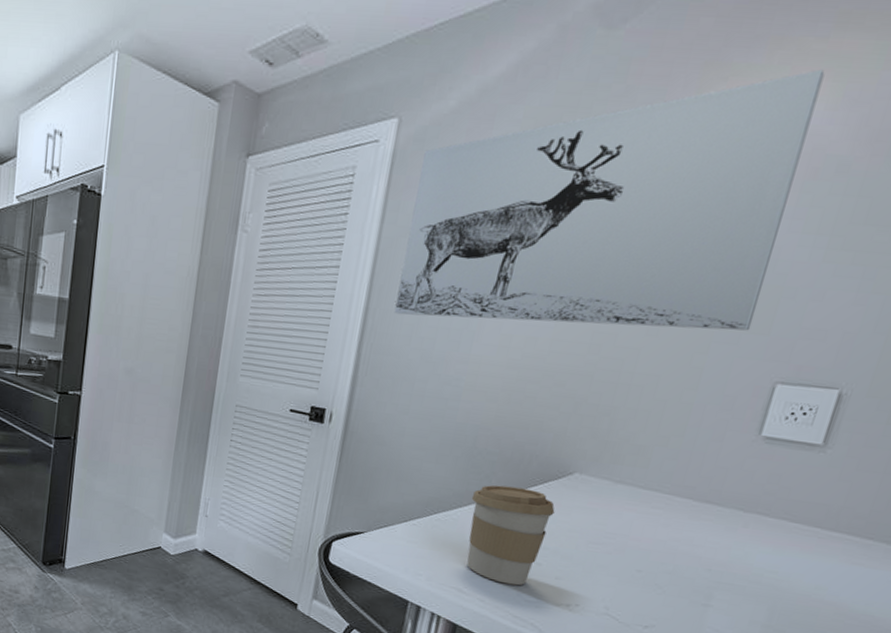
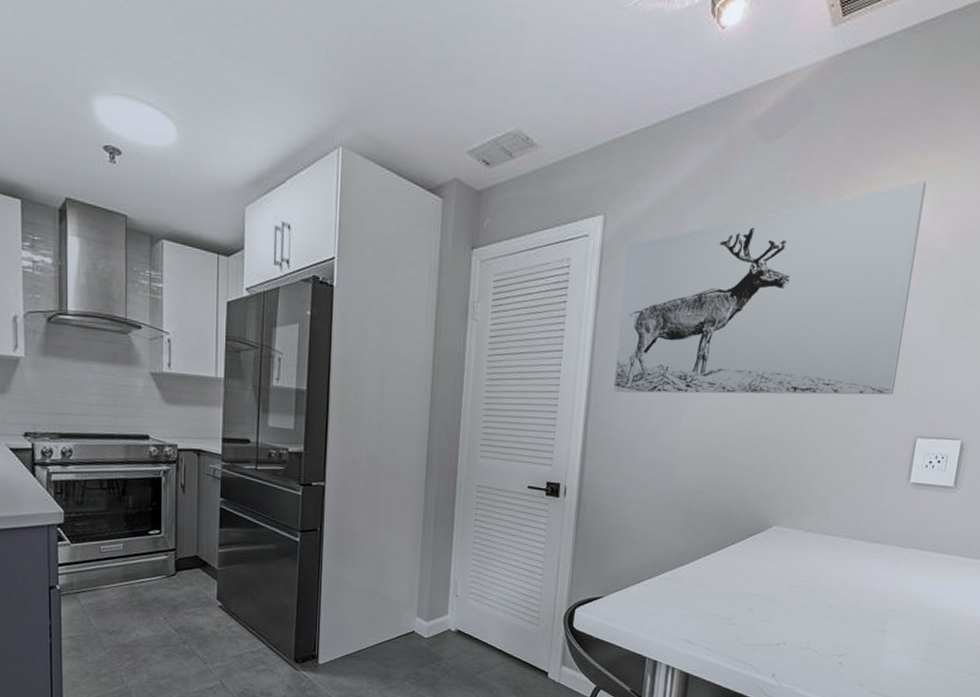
coffee cup: present [467,485,555,586] -> none [692,542,761,632]

